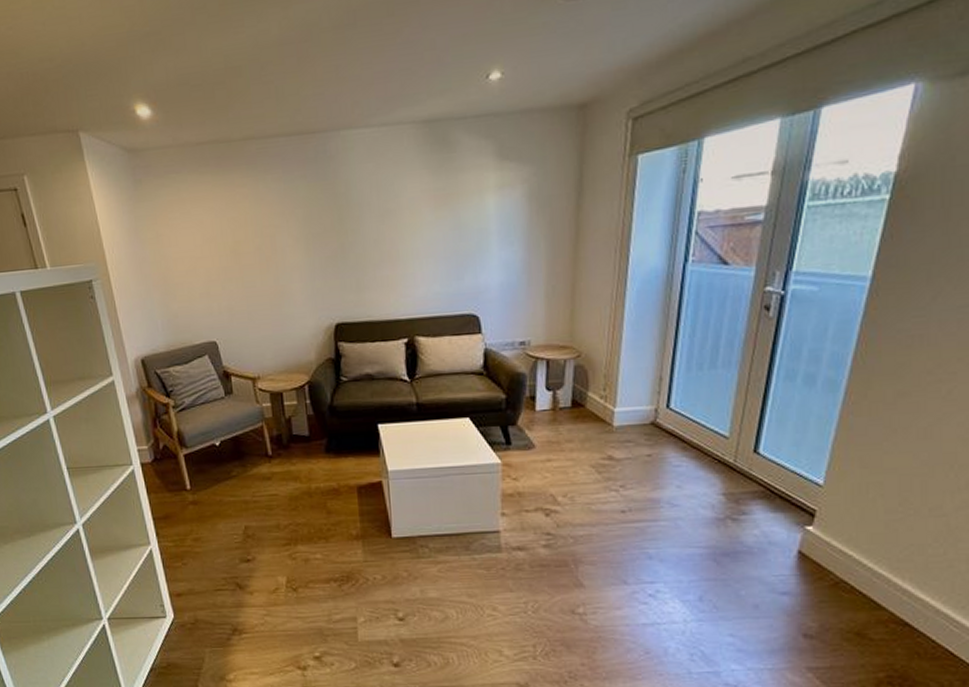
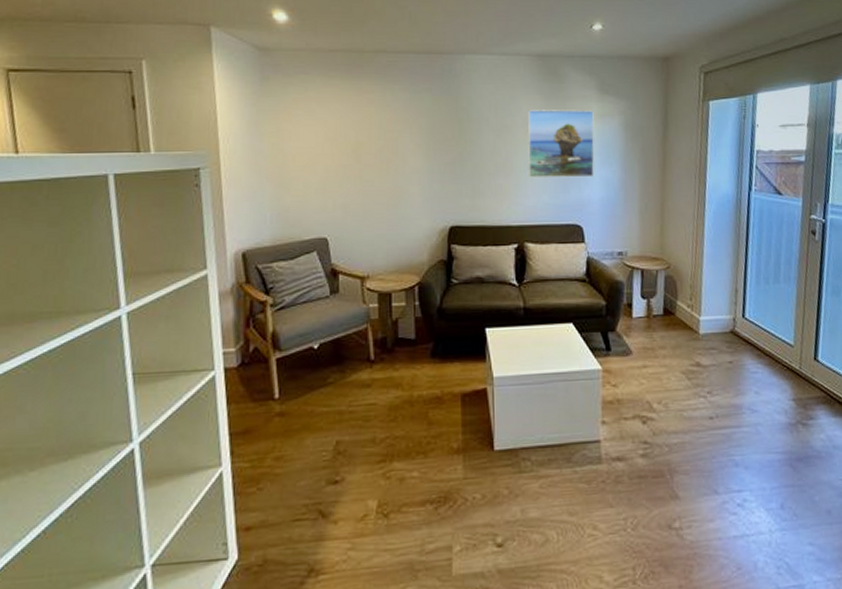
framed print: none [414,182,492,266] -> present [527,109,595,178]

